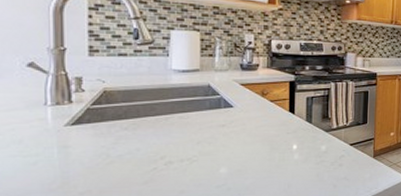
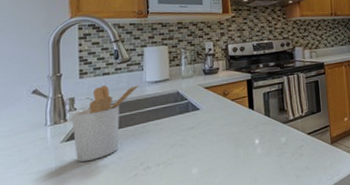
utensil holder: none [78,68,164,150] -> present [71,85,140,162]

